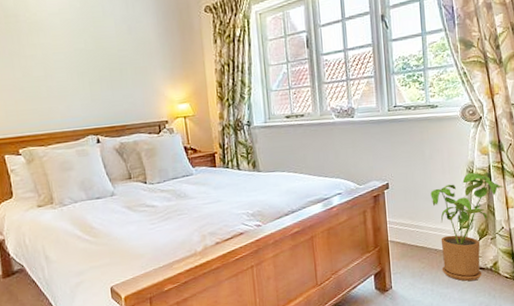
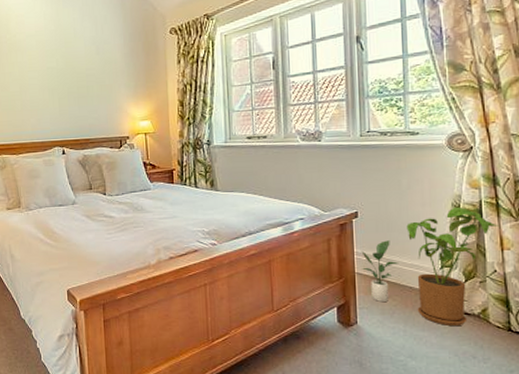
potted plant: none [393,208,425,267] -> present [361,240,398,303]

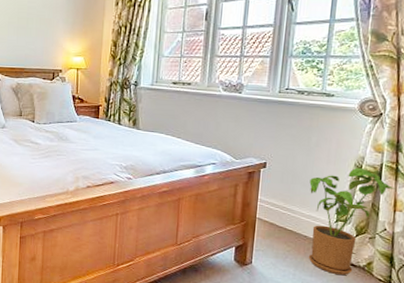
potted plant: present [361,240,398,303] -> none [263,191,297,248]

